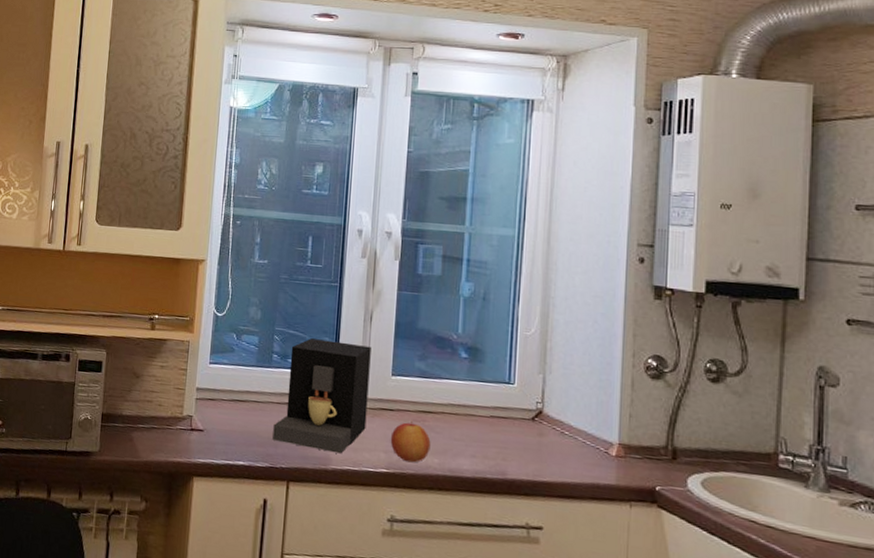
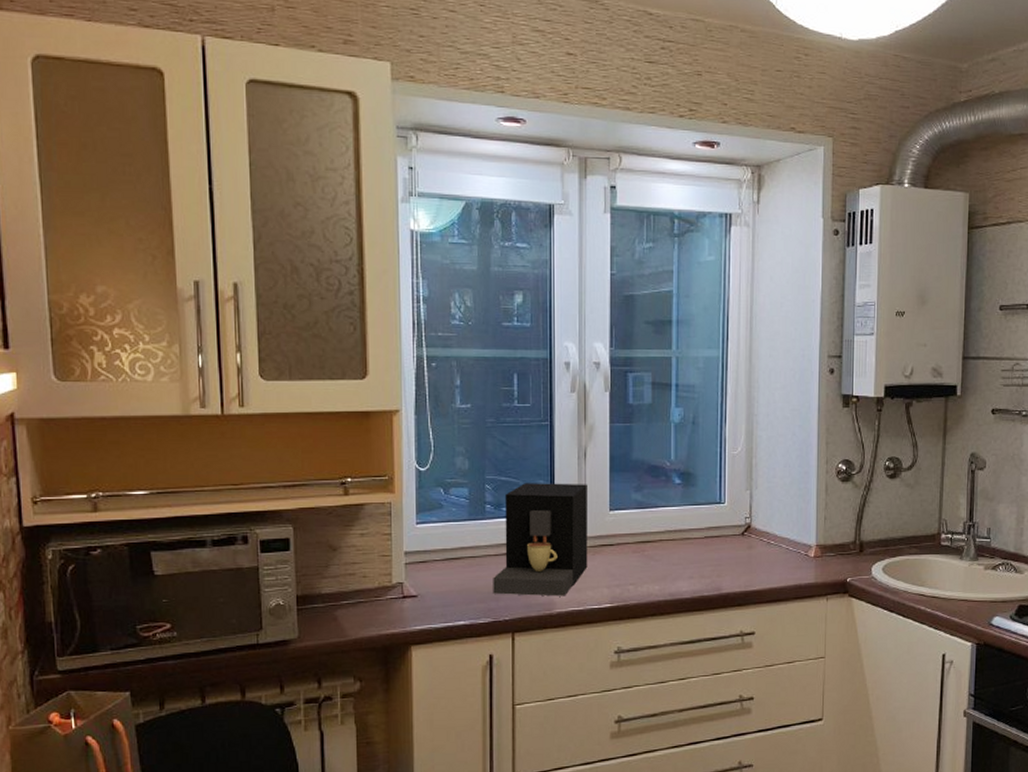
apple: present [390,420,431,463] -> none [612,552,651,593]

